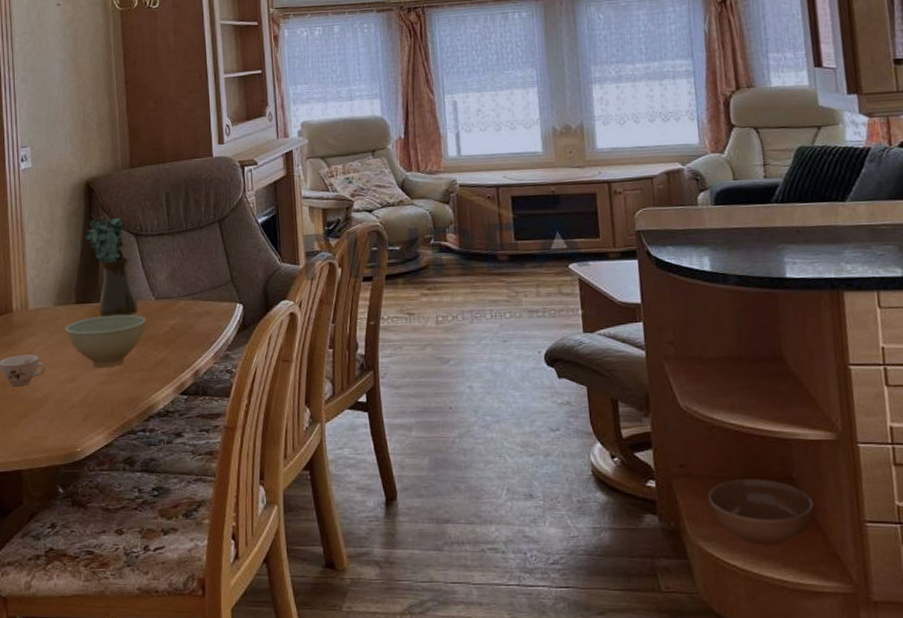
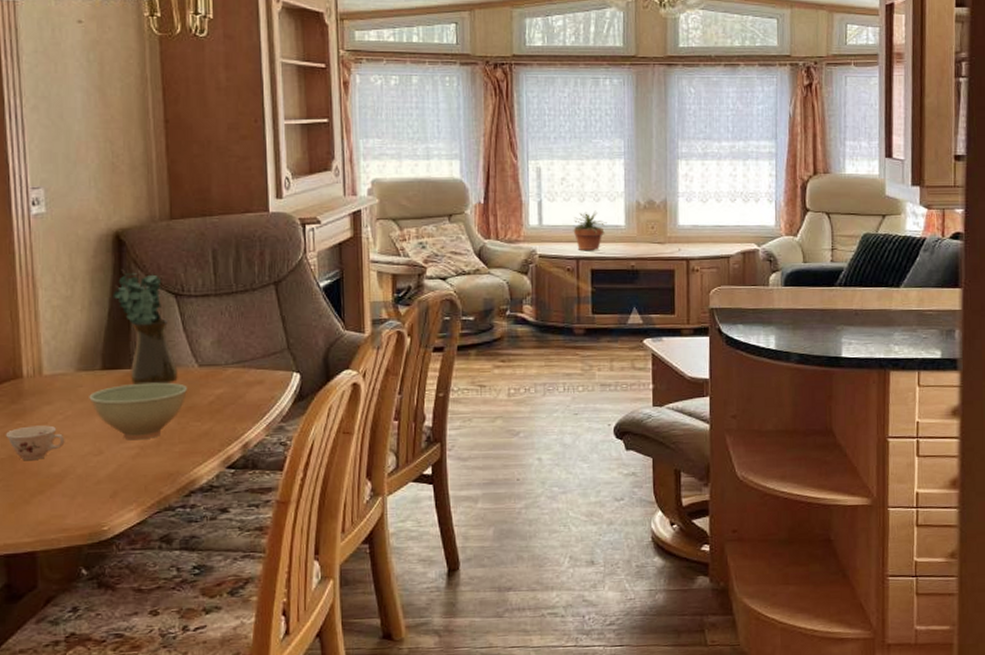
potted plant: none [490,138,525,178] -> present [572,210,607,250]
bowl: present [708,479,815,546] -> none [756,541,847,601]

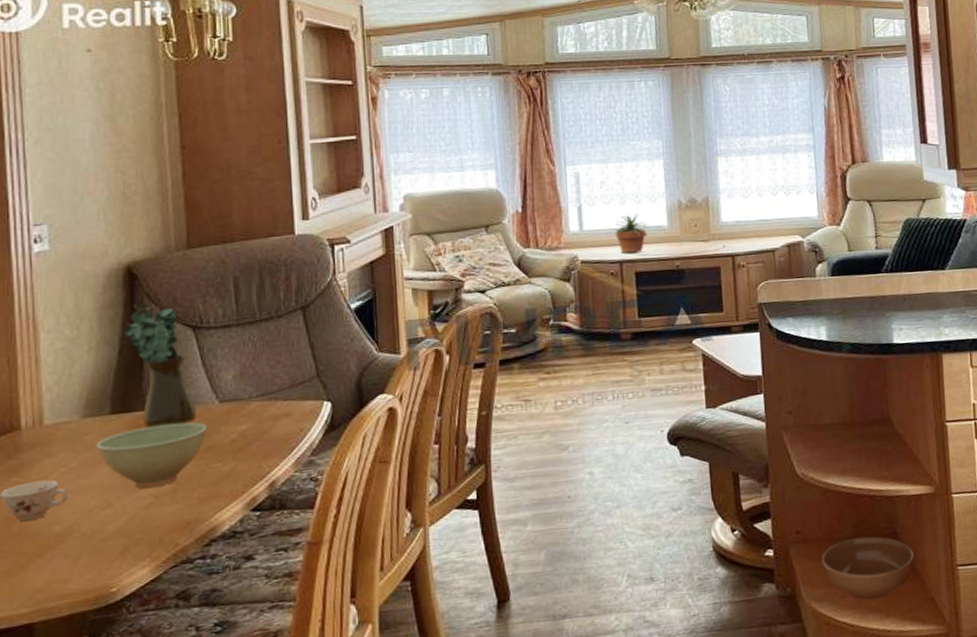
bowl: none [756,541,847,601] -> present [821,536,915,601]

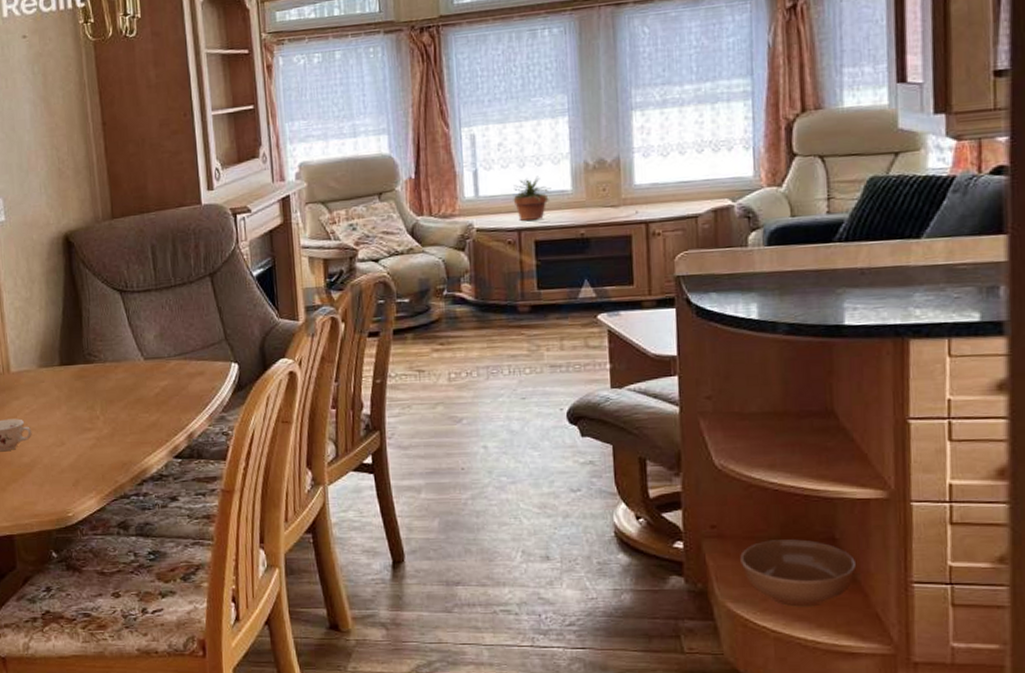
bowl: present [96,422,208,489] -> none [50,376,136,432]
vase: present [123,304,196,429] -> none [65,269,127,380]

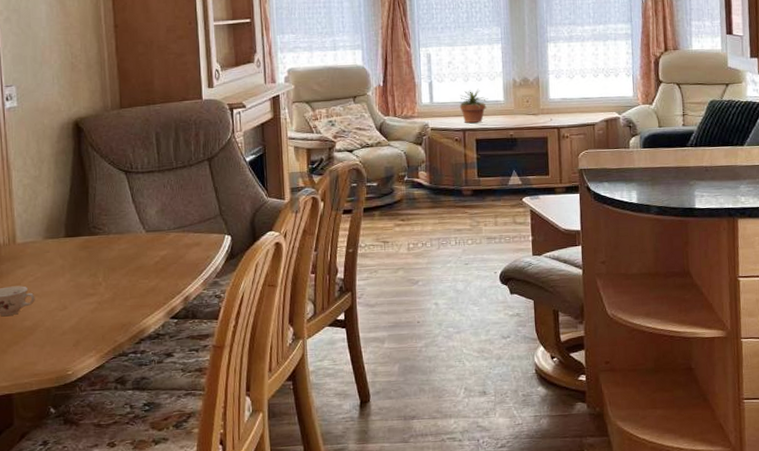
bowl: present [740,539,857,607] -> none [626,370,707,423]

